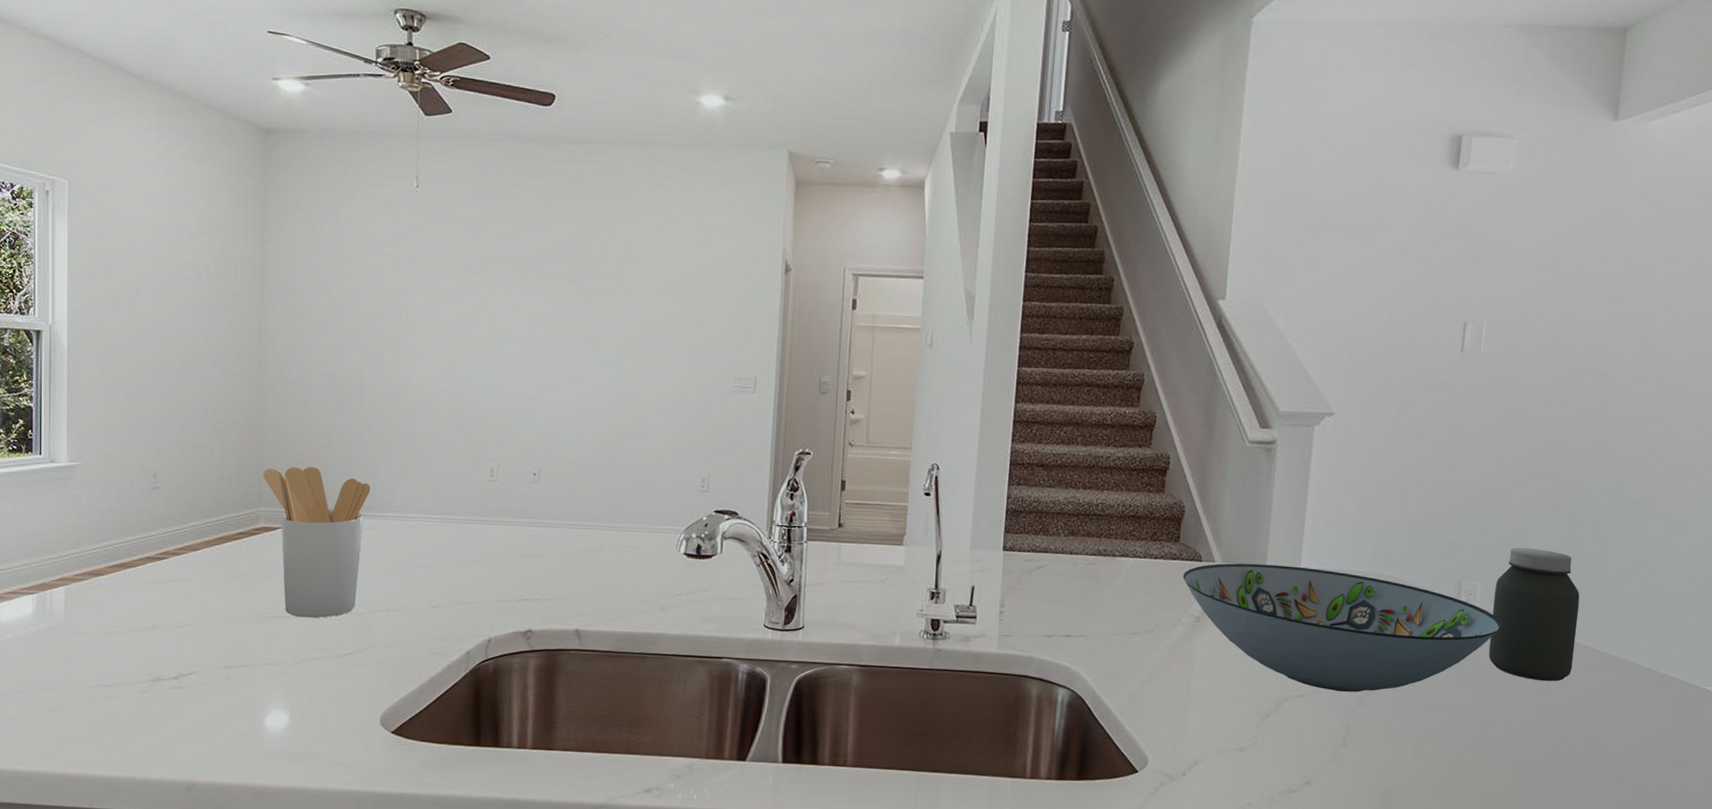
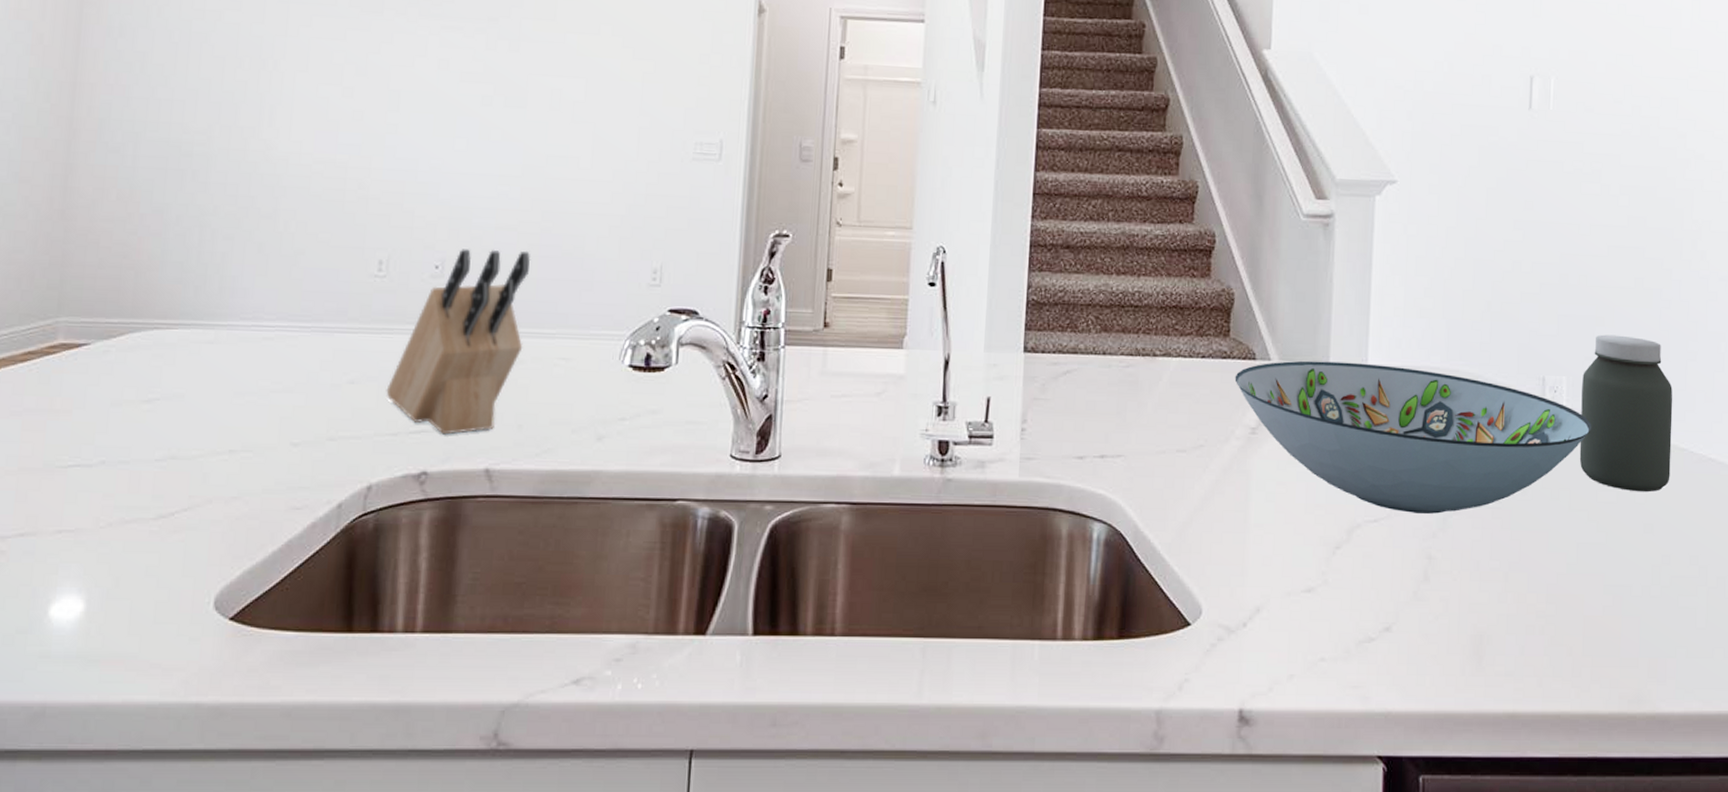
utensil holder: present [263,467,371,618] -> none [66,262,215,466]
knife block: none [499,460,607,603] -> present [386,249,531,435]

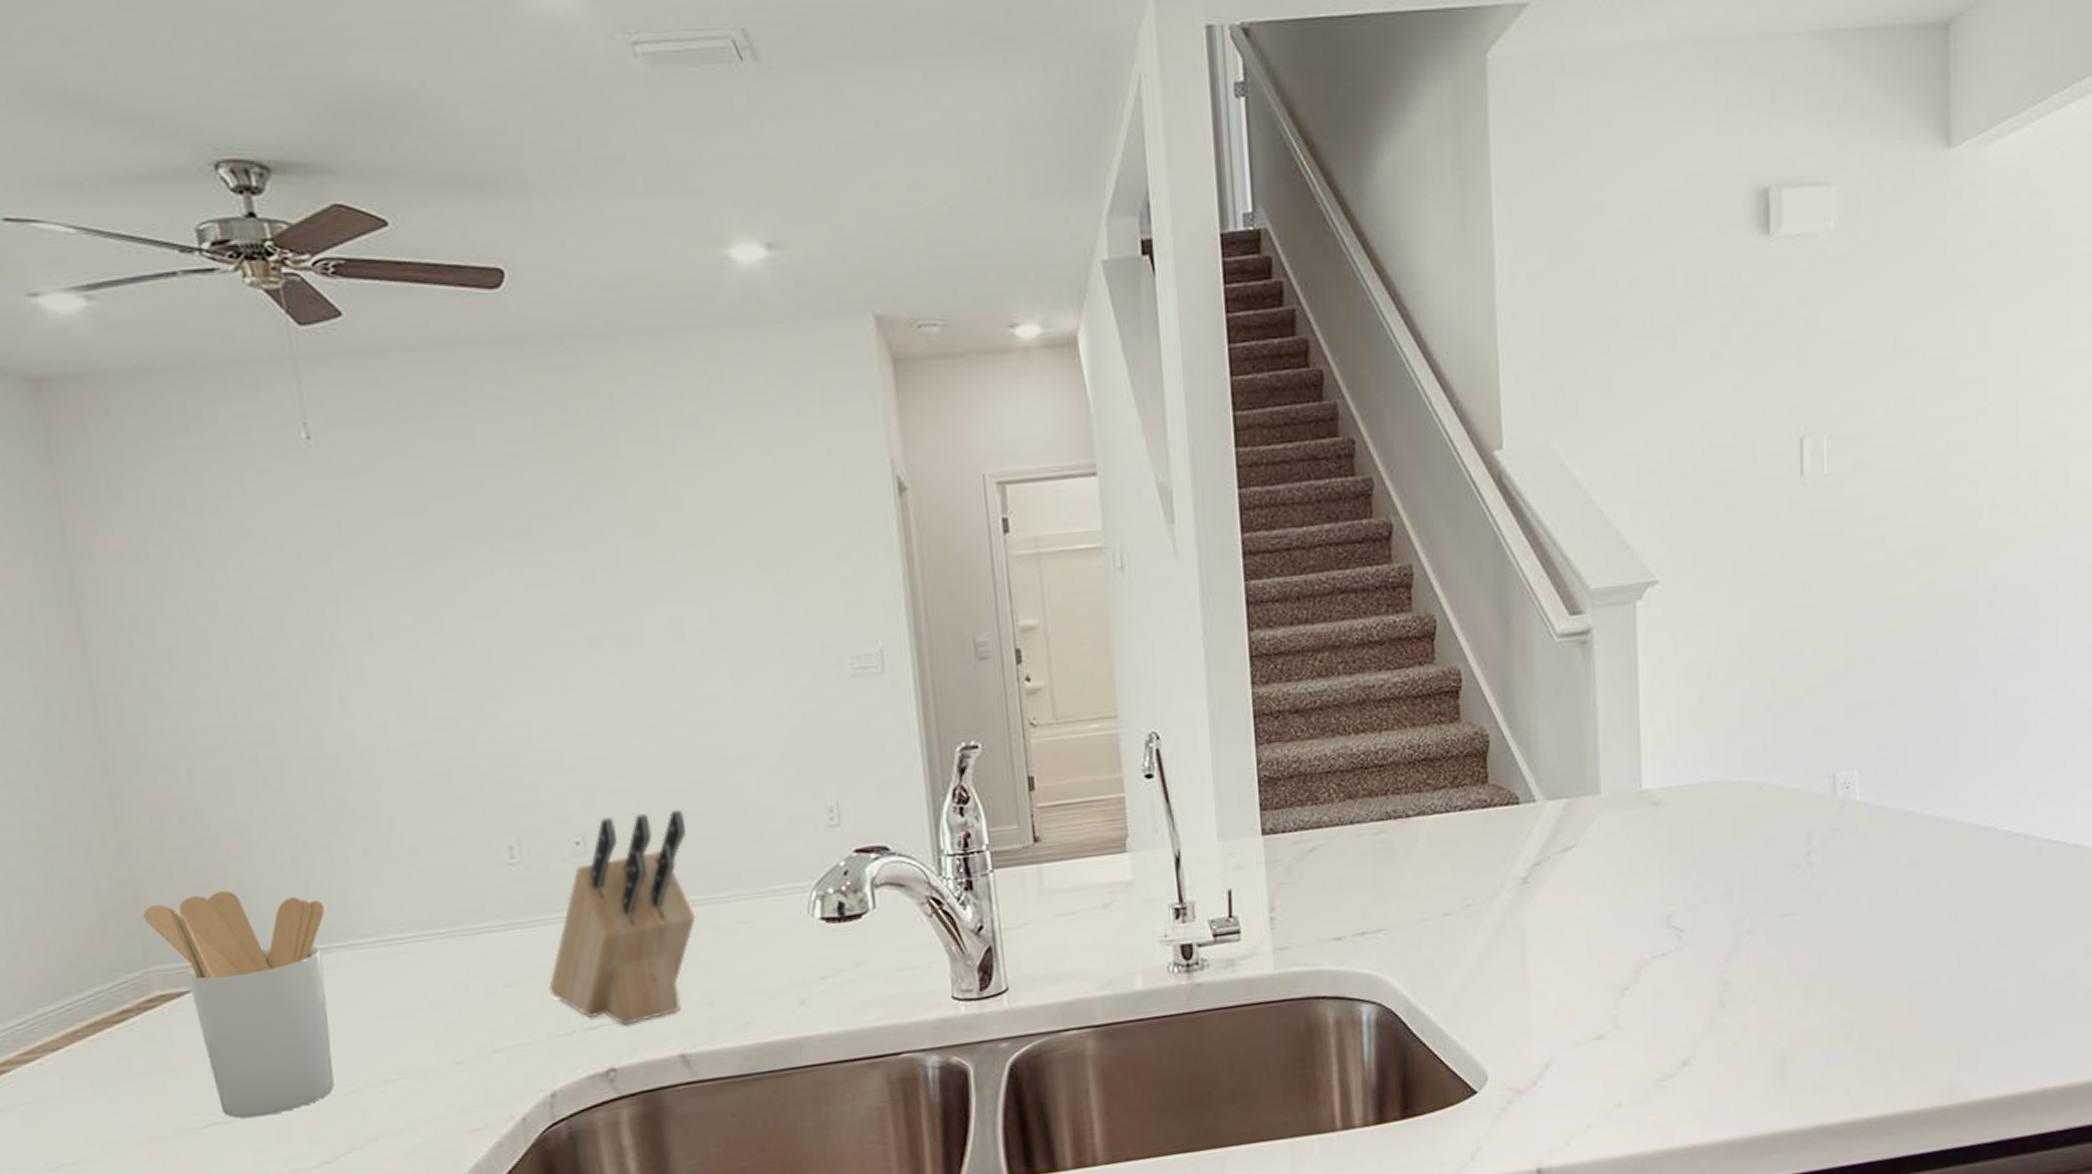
utensil holder: none [66,262,215,466] -> present [142,891,335,1118]
decorative bowl: present [1234,360,1592,514] -> none [1498,786,1889,941]
jar: present [1579,334,1673,493] -> none [1876,715,1974,881]

